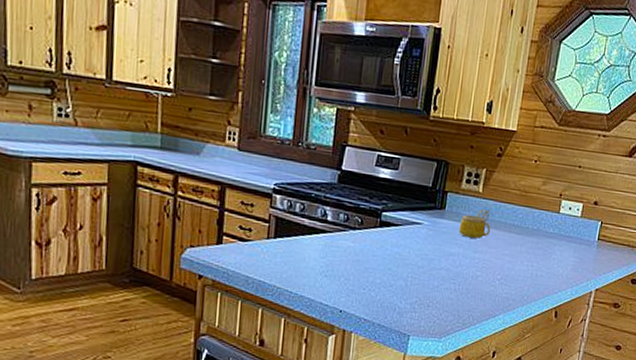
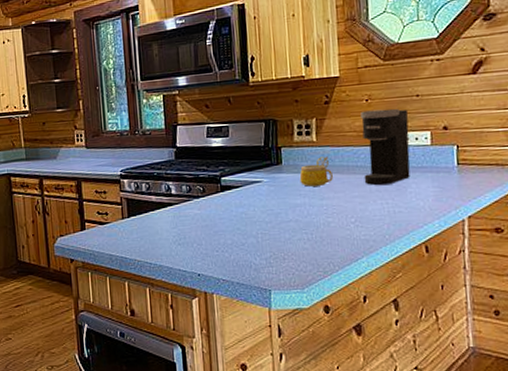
coffee maker: none [517,171,569,248] -> present [360,108,410,185]

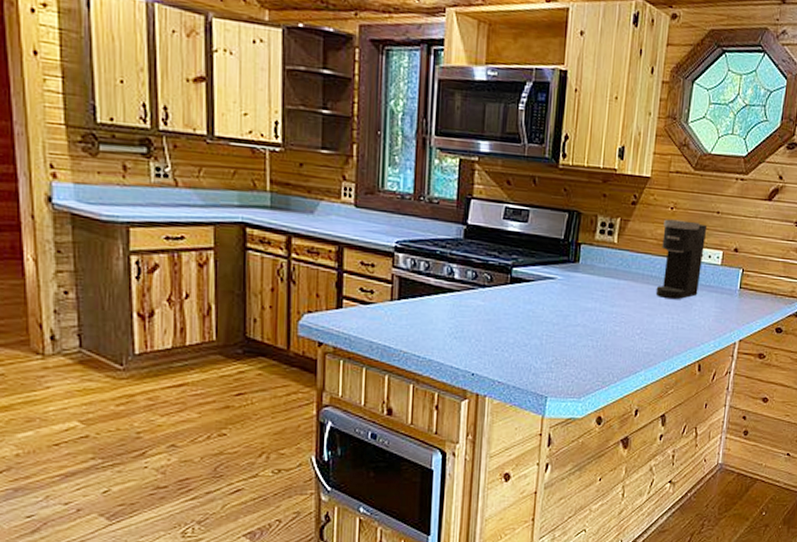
mug: present [299,156,333,187] -> none [594,261,627,292]

